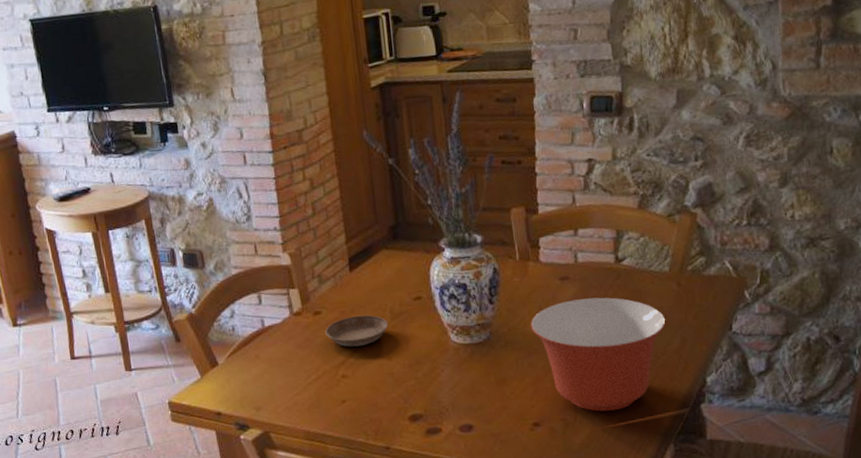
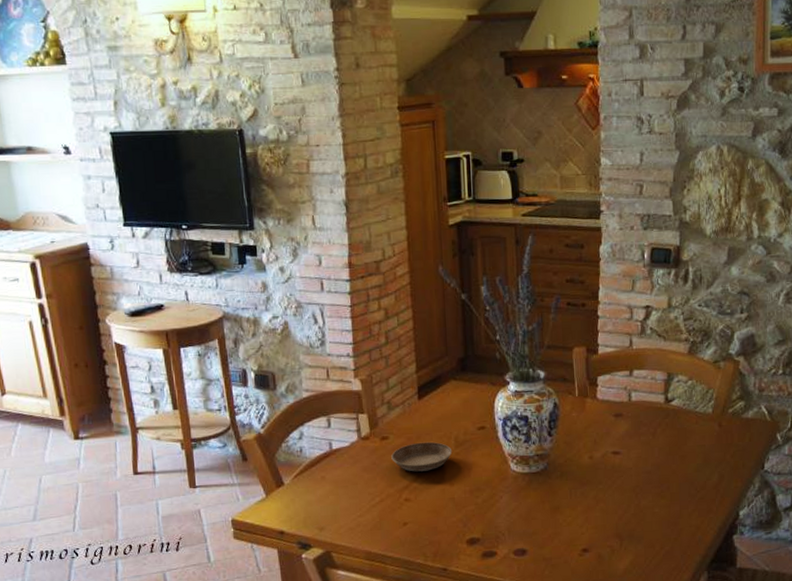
mixing bowl: present [530,297,666,412] -> none [584,434,707,540]

